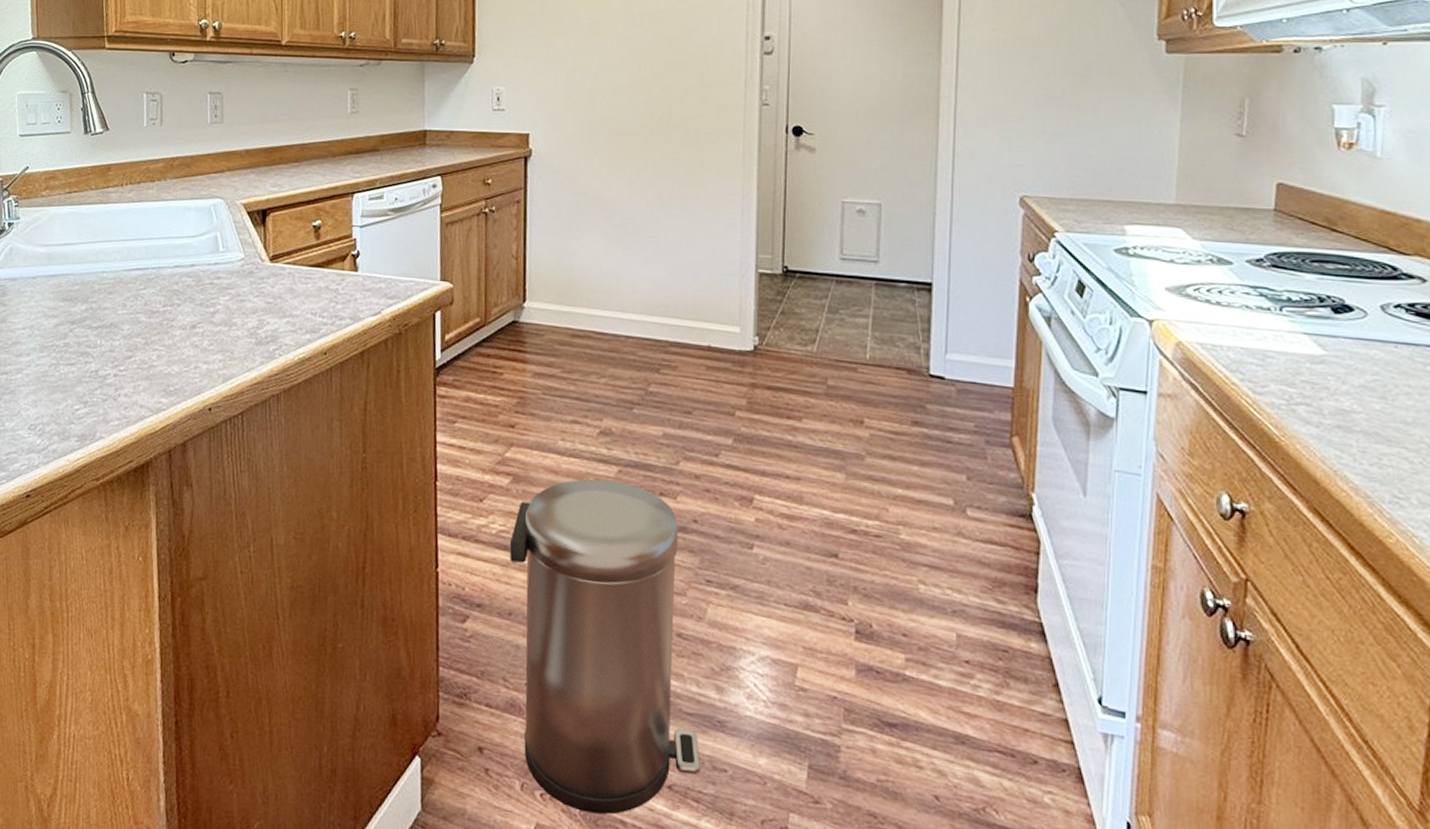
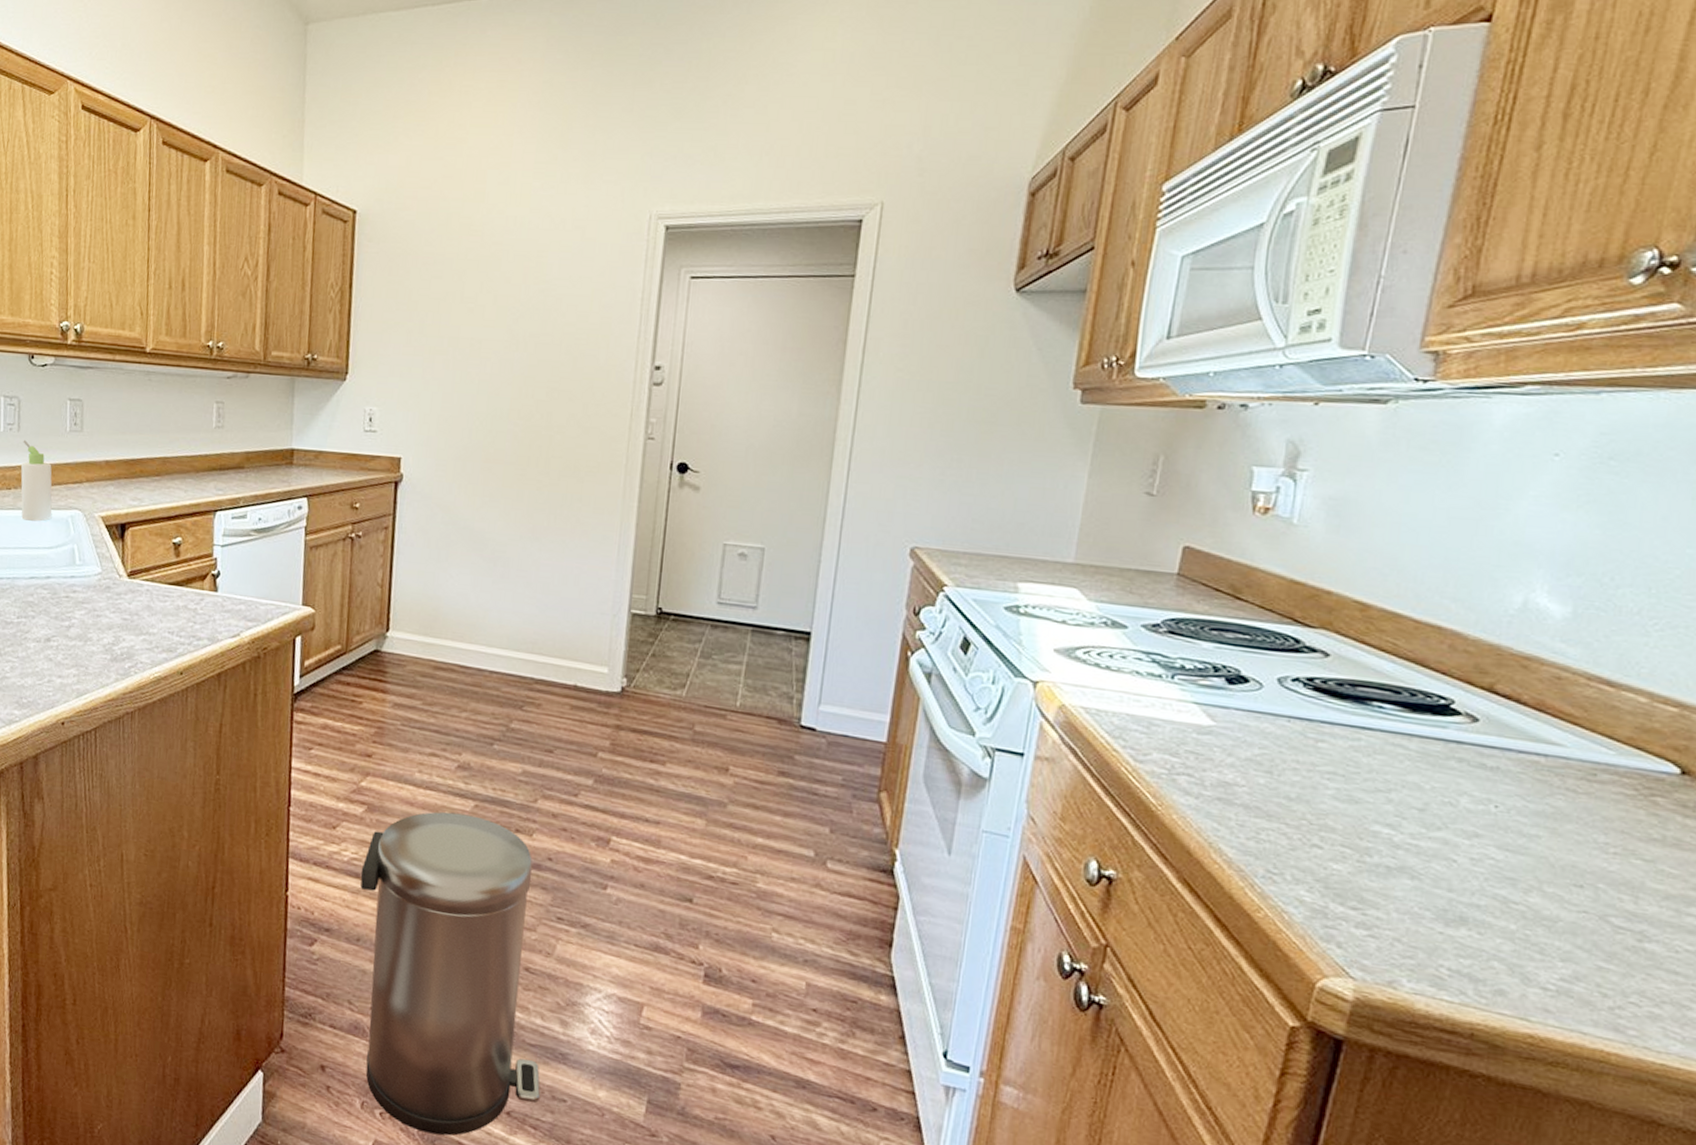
bottle: none [164,134,195,212] -> present [20,440,52,522]

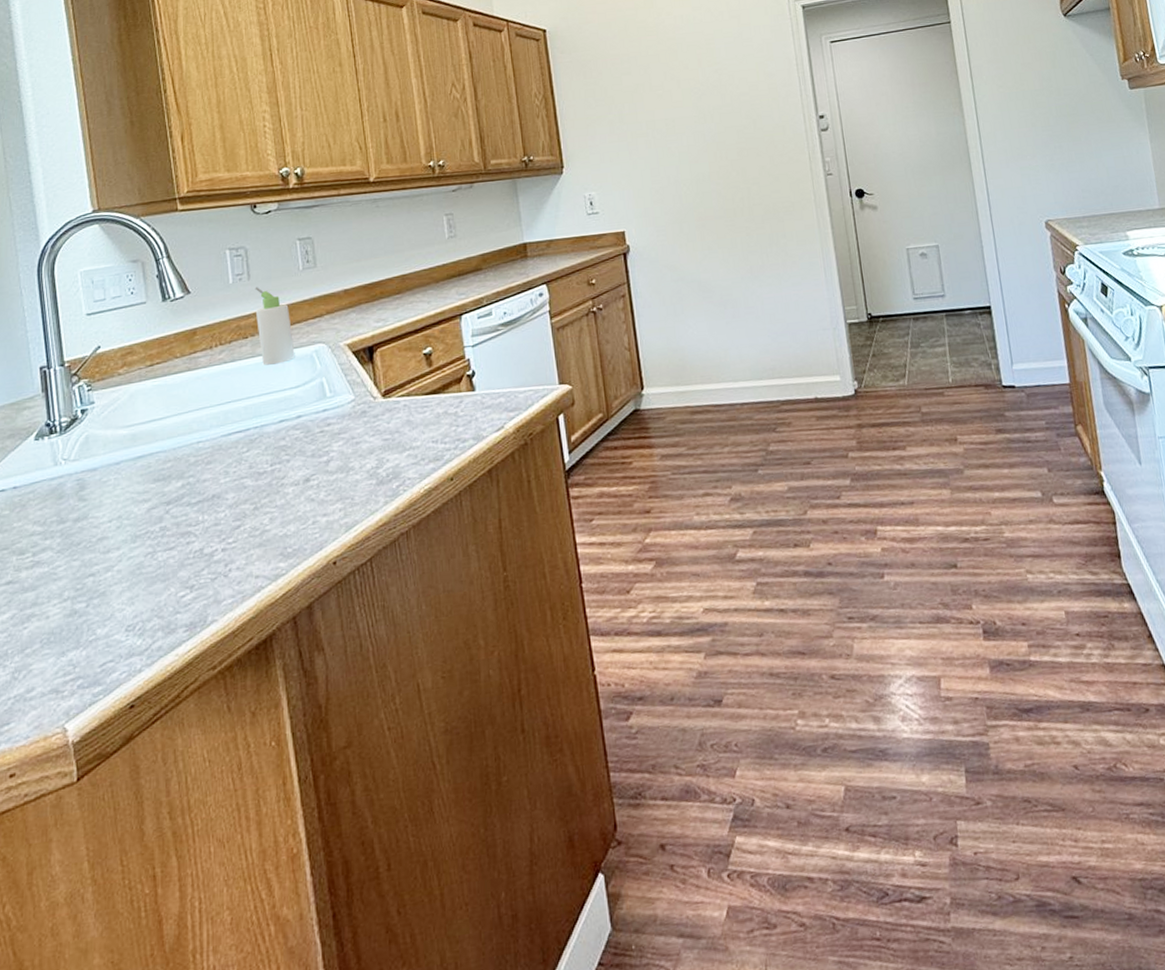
pedal bin: present [360,811,541,1136] -> none [661,542,873,881]

